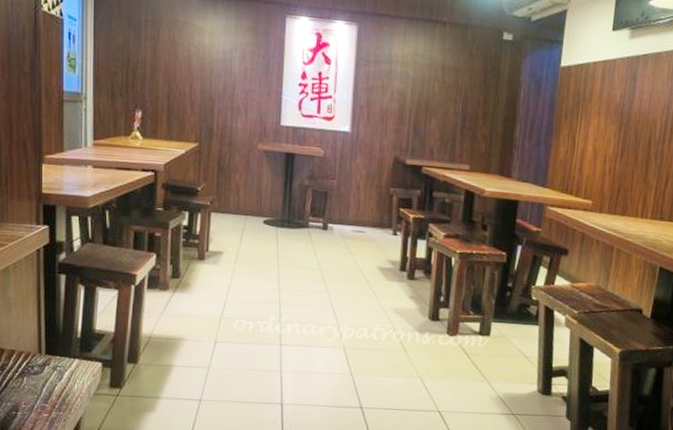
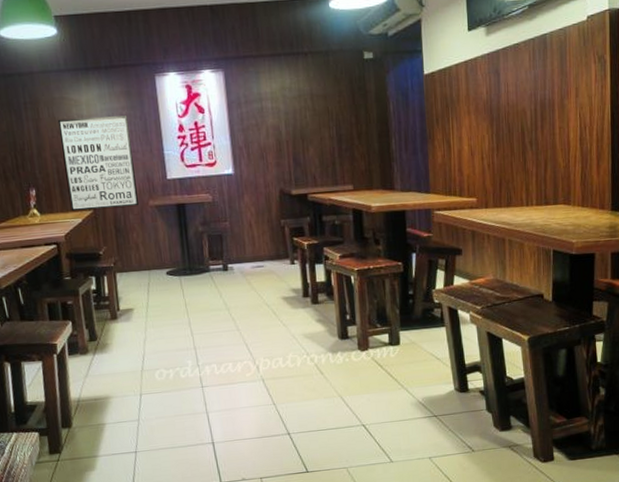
wall art: none [175,43,251,148] -> present [57,115,139,212]

